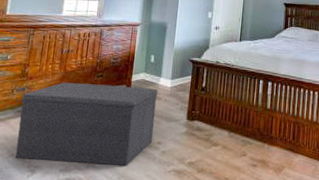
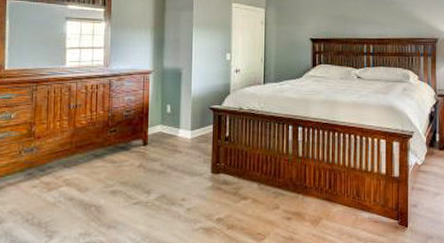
bench: present [15,82,158,165] -> none [30,140,178,226]

